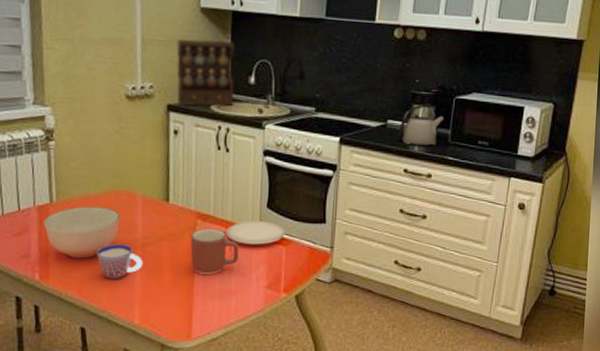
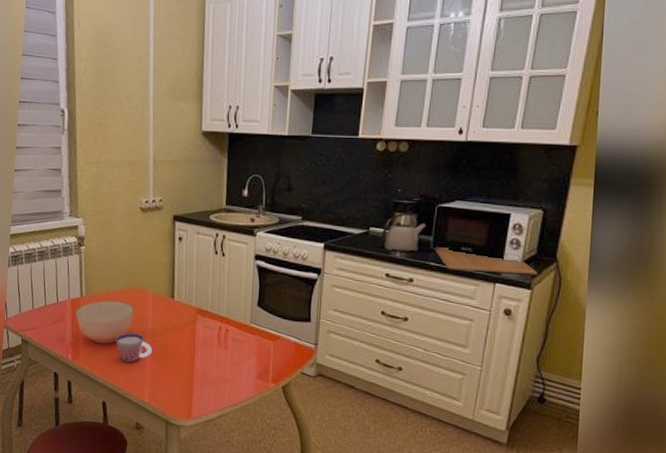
spice rack: present [176,39,235,107] -> none [181,158,231,217]
mug: present [190,228,239,275] -> none [191,322,233,364]
plate: present [225,221,285,245] -> none [221,317,273,339]
chopping board: none [451,141,549,168] -> present [433,247,538,274]

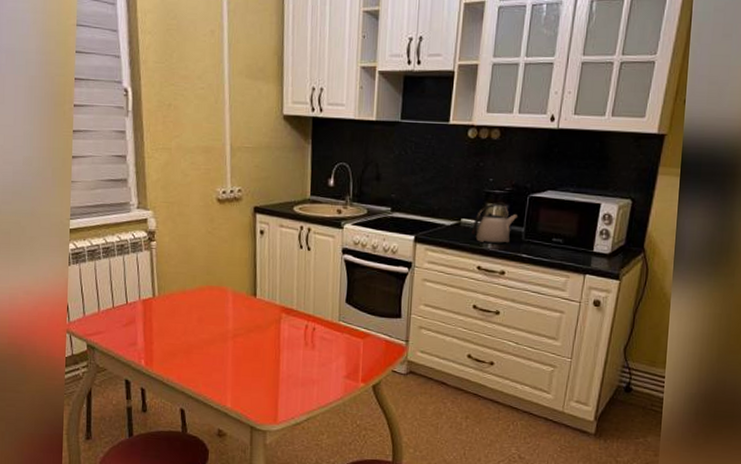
bowl: present [76,300,135,344] -> none [148,300,214,348]
cup: present [116,332,153,363] -> none [194,334,234,367]
chopping board: present [433,247,538,274] -> none [525,238,626,265]

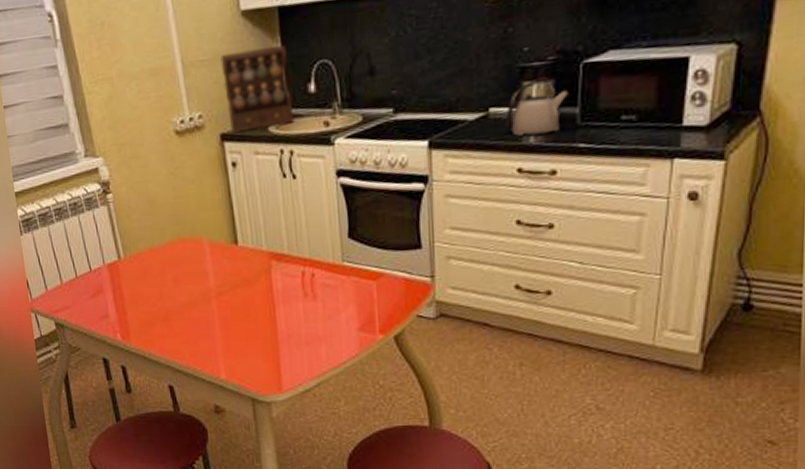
spice rack: none [262,145,315,208] -> present [220,44,295,134]

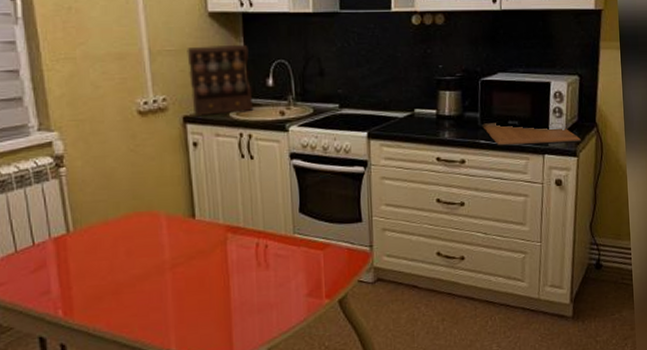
kettle: present [505,77,569,136] -> none [426,89,472,132]
chopping board: none [581,119,733,150] -> present [481,123,581,146]

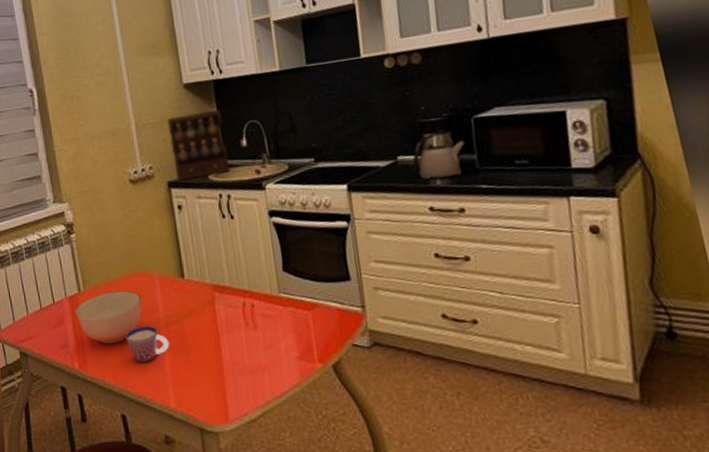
bowl: none [62,231,145,289] -> present [76,290,143,345]
cup: none [123,267,174,307] -> present [126,325,170,362]
kettle: none [426,89,472,132] -> present [412,130,466,179]
chopping board: present [481,123,581,146] -> none [480,163,620,190]

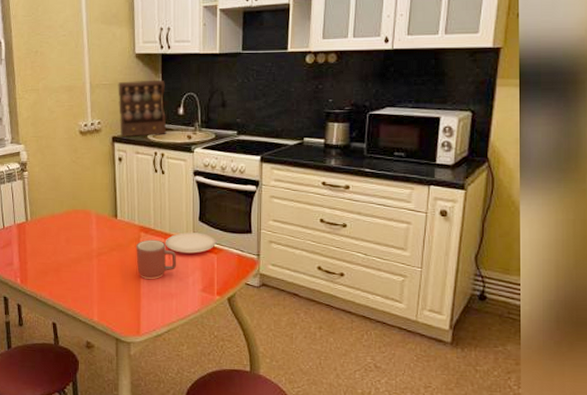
bowl: present [76,290,143,345] -> none [22,223,80,266]
cup: present [126,325,170,362] -> none [63,253,99,283]
mug: none [211,299,264,351] -> present [136,239,177,280]
plate: none [245,286,308,314] -> present [165,232,216,254]
kettle: present [412,130,466,179] -> none [315,121,359,159]

